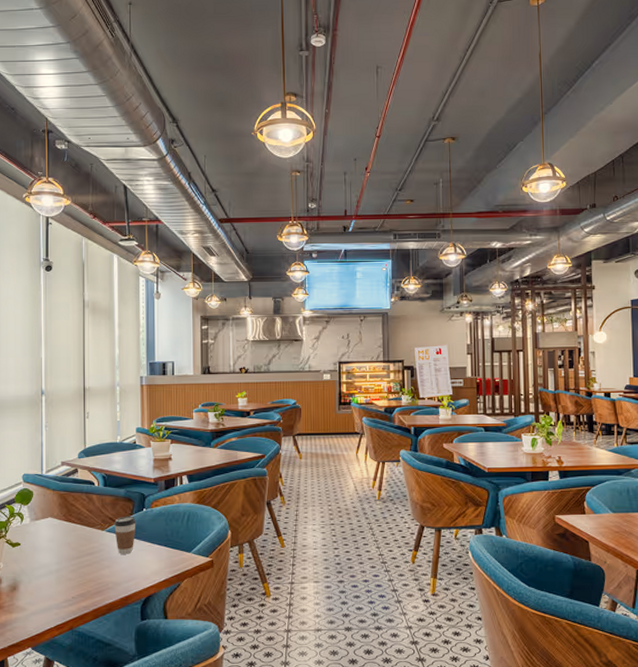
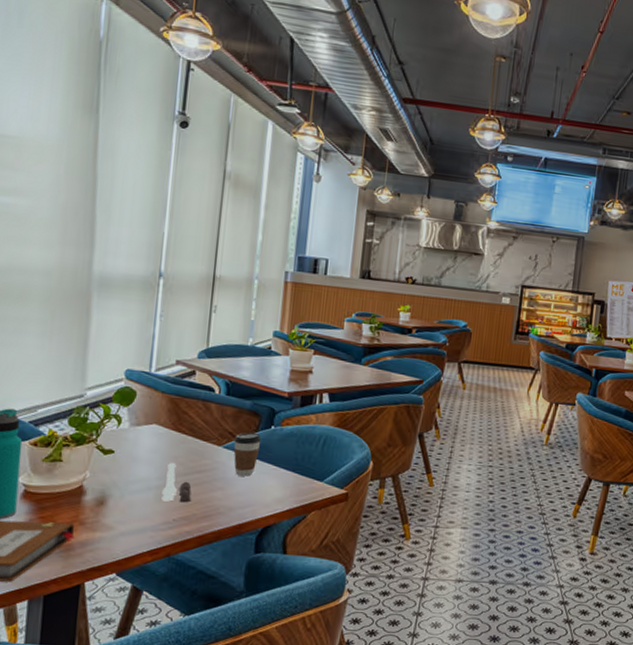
salt and pepper shaker set: none [61,548,84,582] -> present [161,462,191,503]

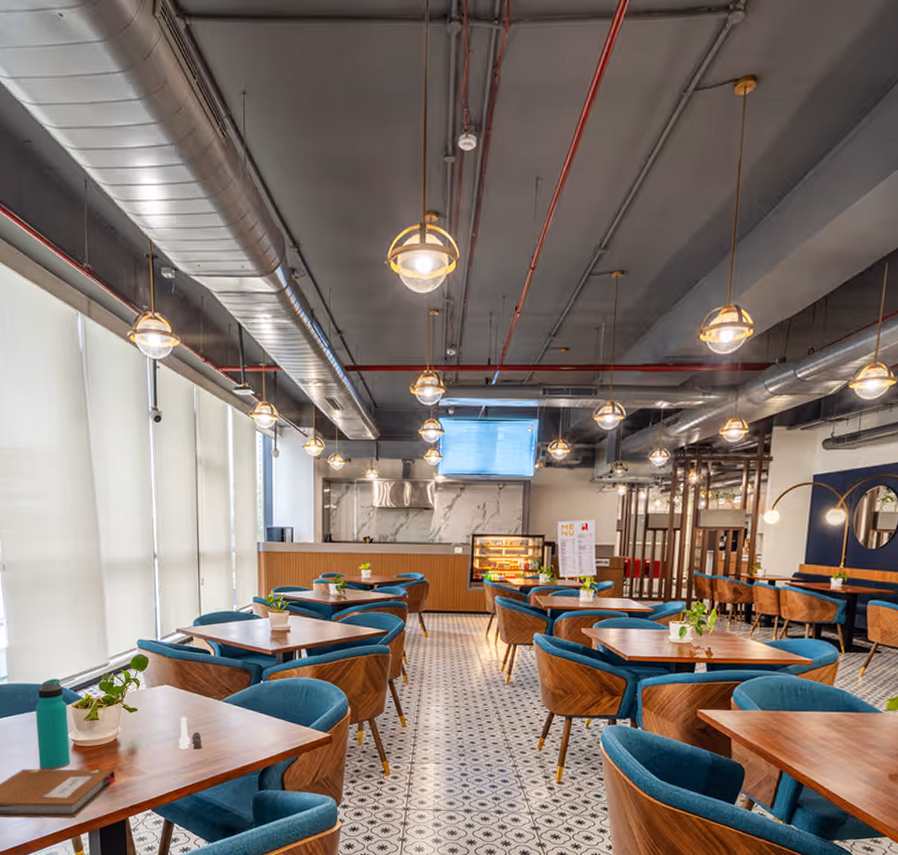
coffee cup: present [233,432,262,476] -> none [231,687,254,725]

